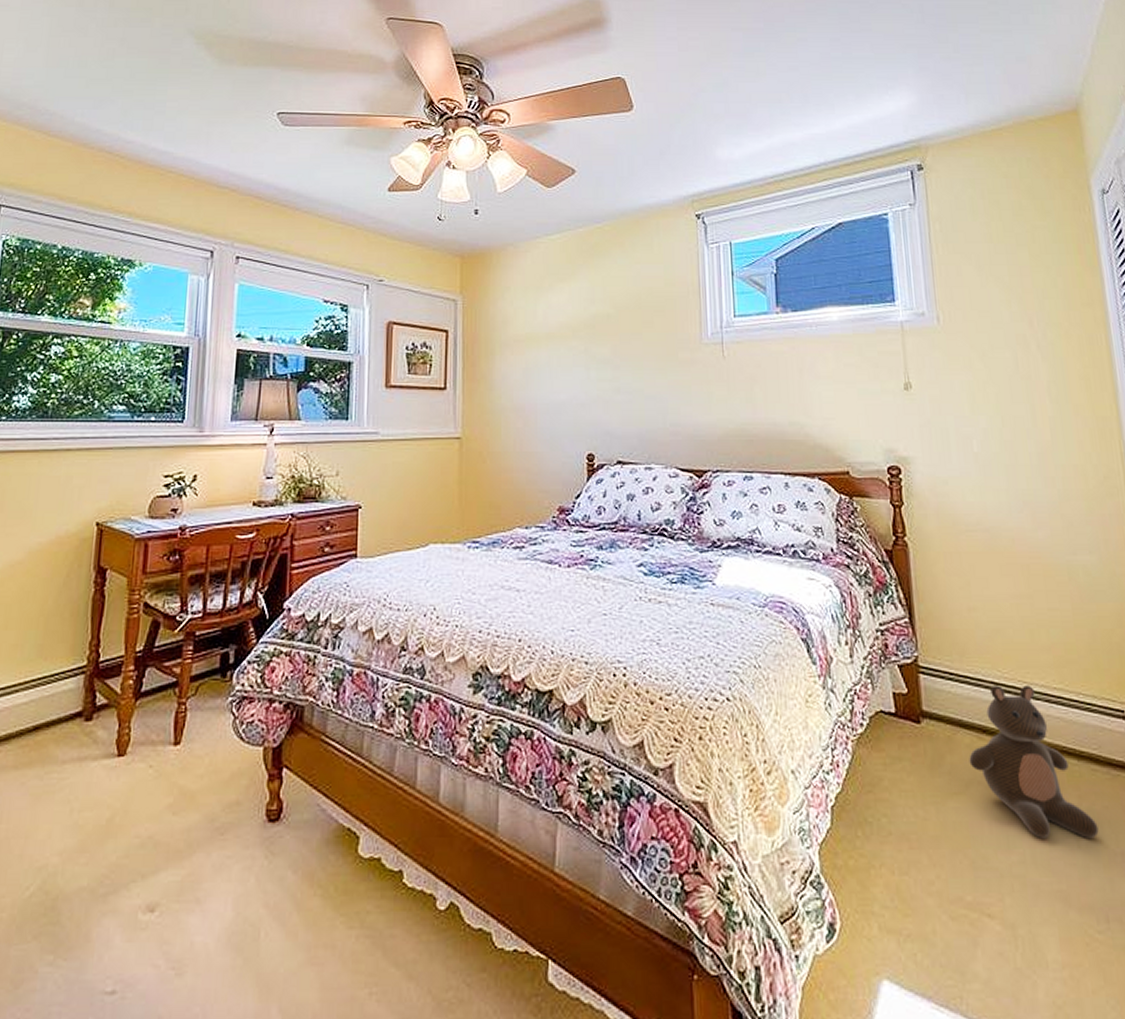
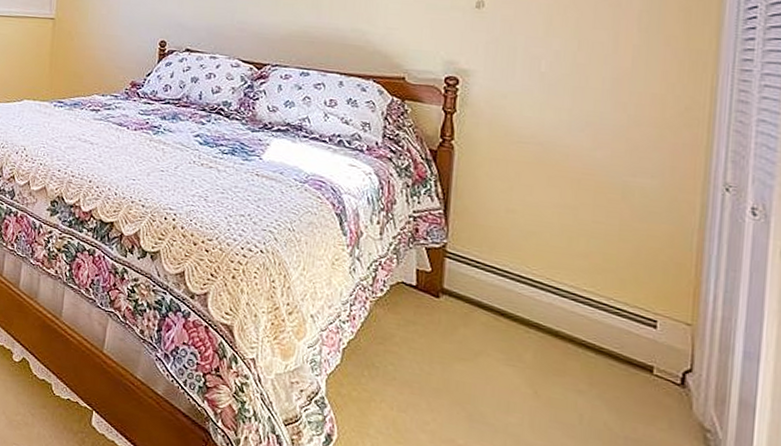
stuffed bear: present [969,685,1099,838] -> none [482,278,605,420]

